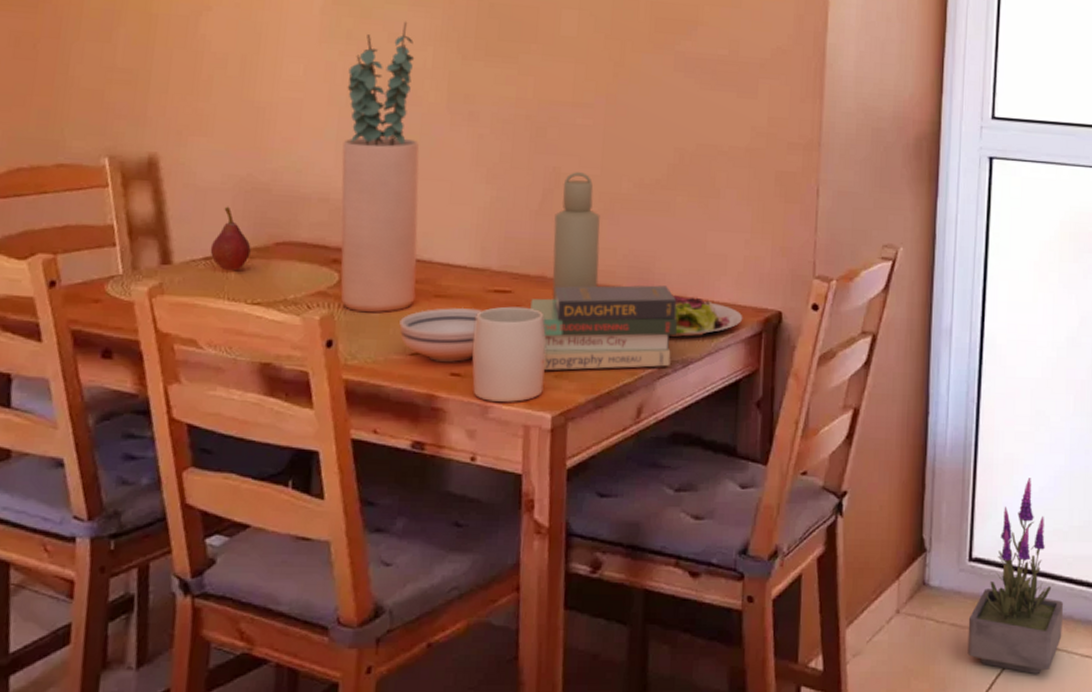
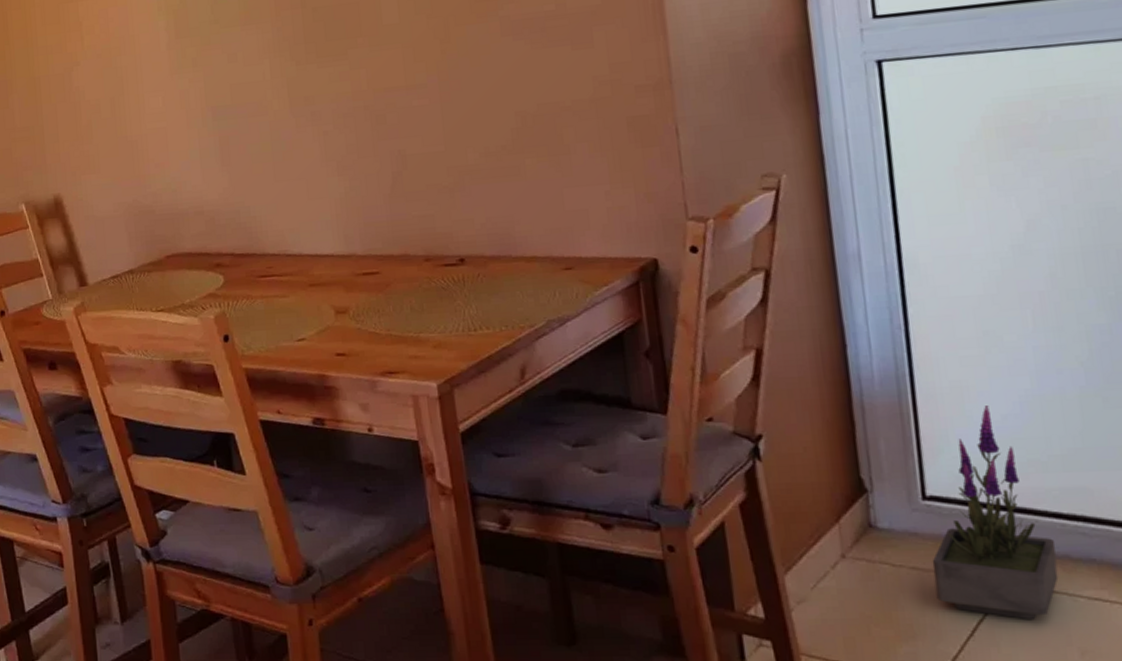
fruit: present [210,206,251,271] -> none [115,230,148,286]
vase: present [340,21,420,312] -> none [199,40,293,307]
bowl: present [399,307,482,362] -> none [283,292,355,344]
mug: present [471,306,547,402] -> none [350,285,425,376]
books: present [530,285,677,371] -> none [399,248,548,342]
bottle: present [551,172,600,300] -> none [407,151,461,275]
salad plate: present [669,296,743,337] -> none [538,255,616,297]

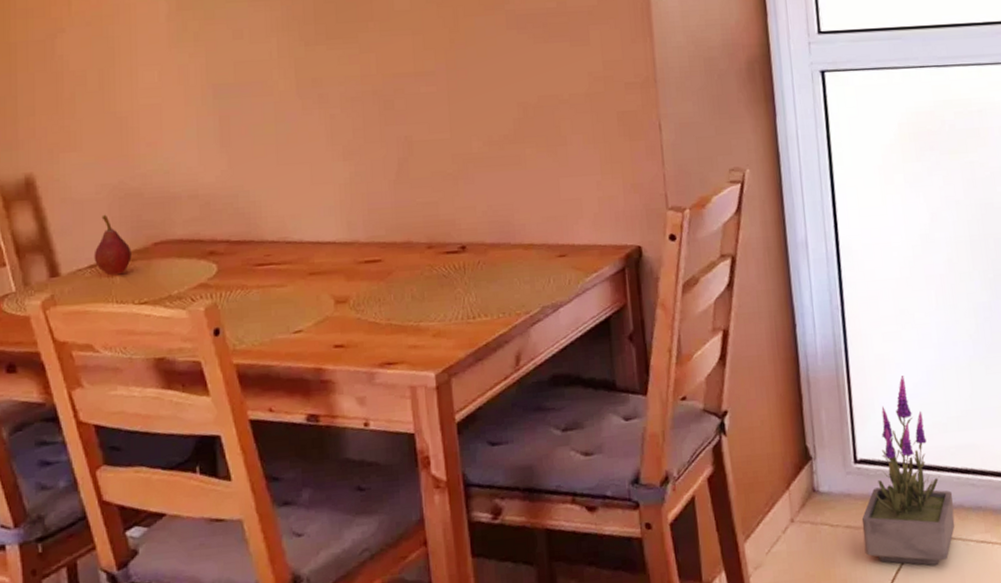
fruit: none [115,230,148,286] -> present [94,214,132,276]

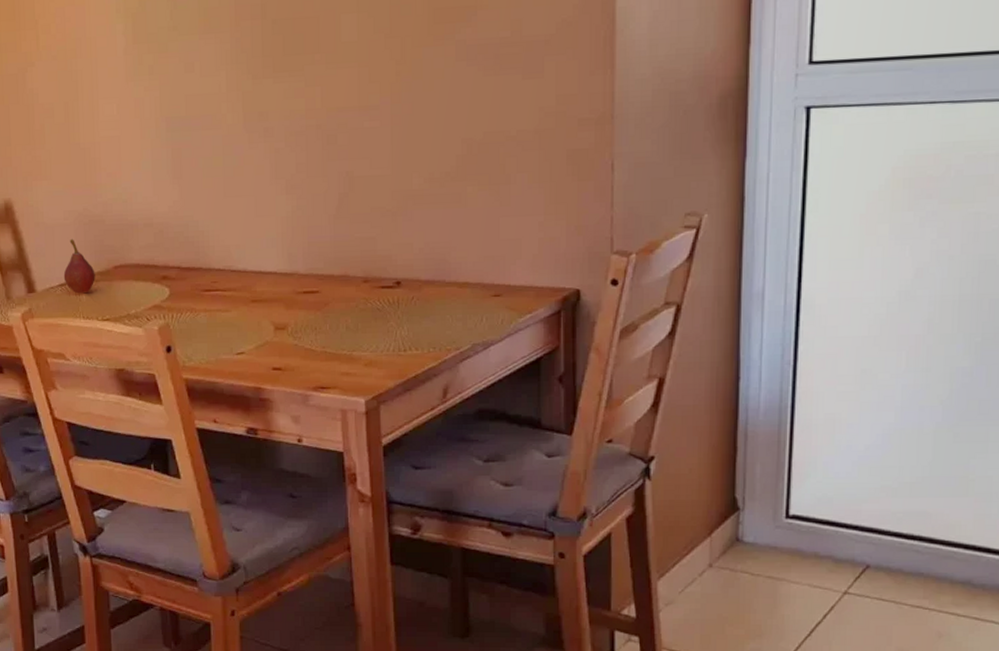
potted plant: present [861,375,955,566] -> none [785,437,892,624]

